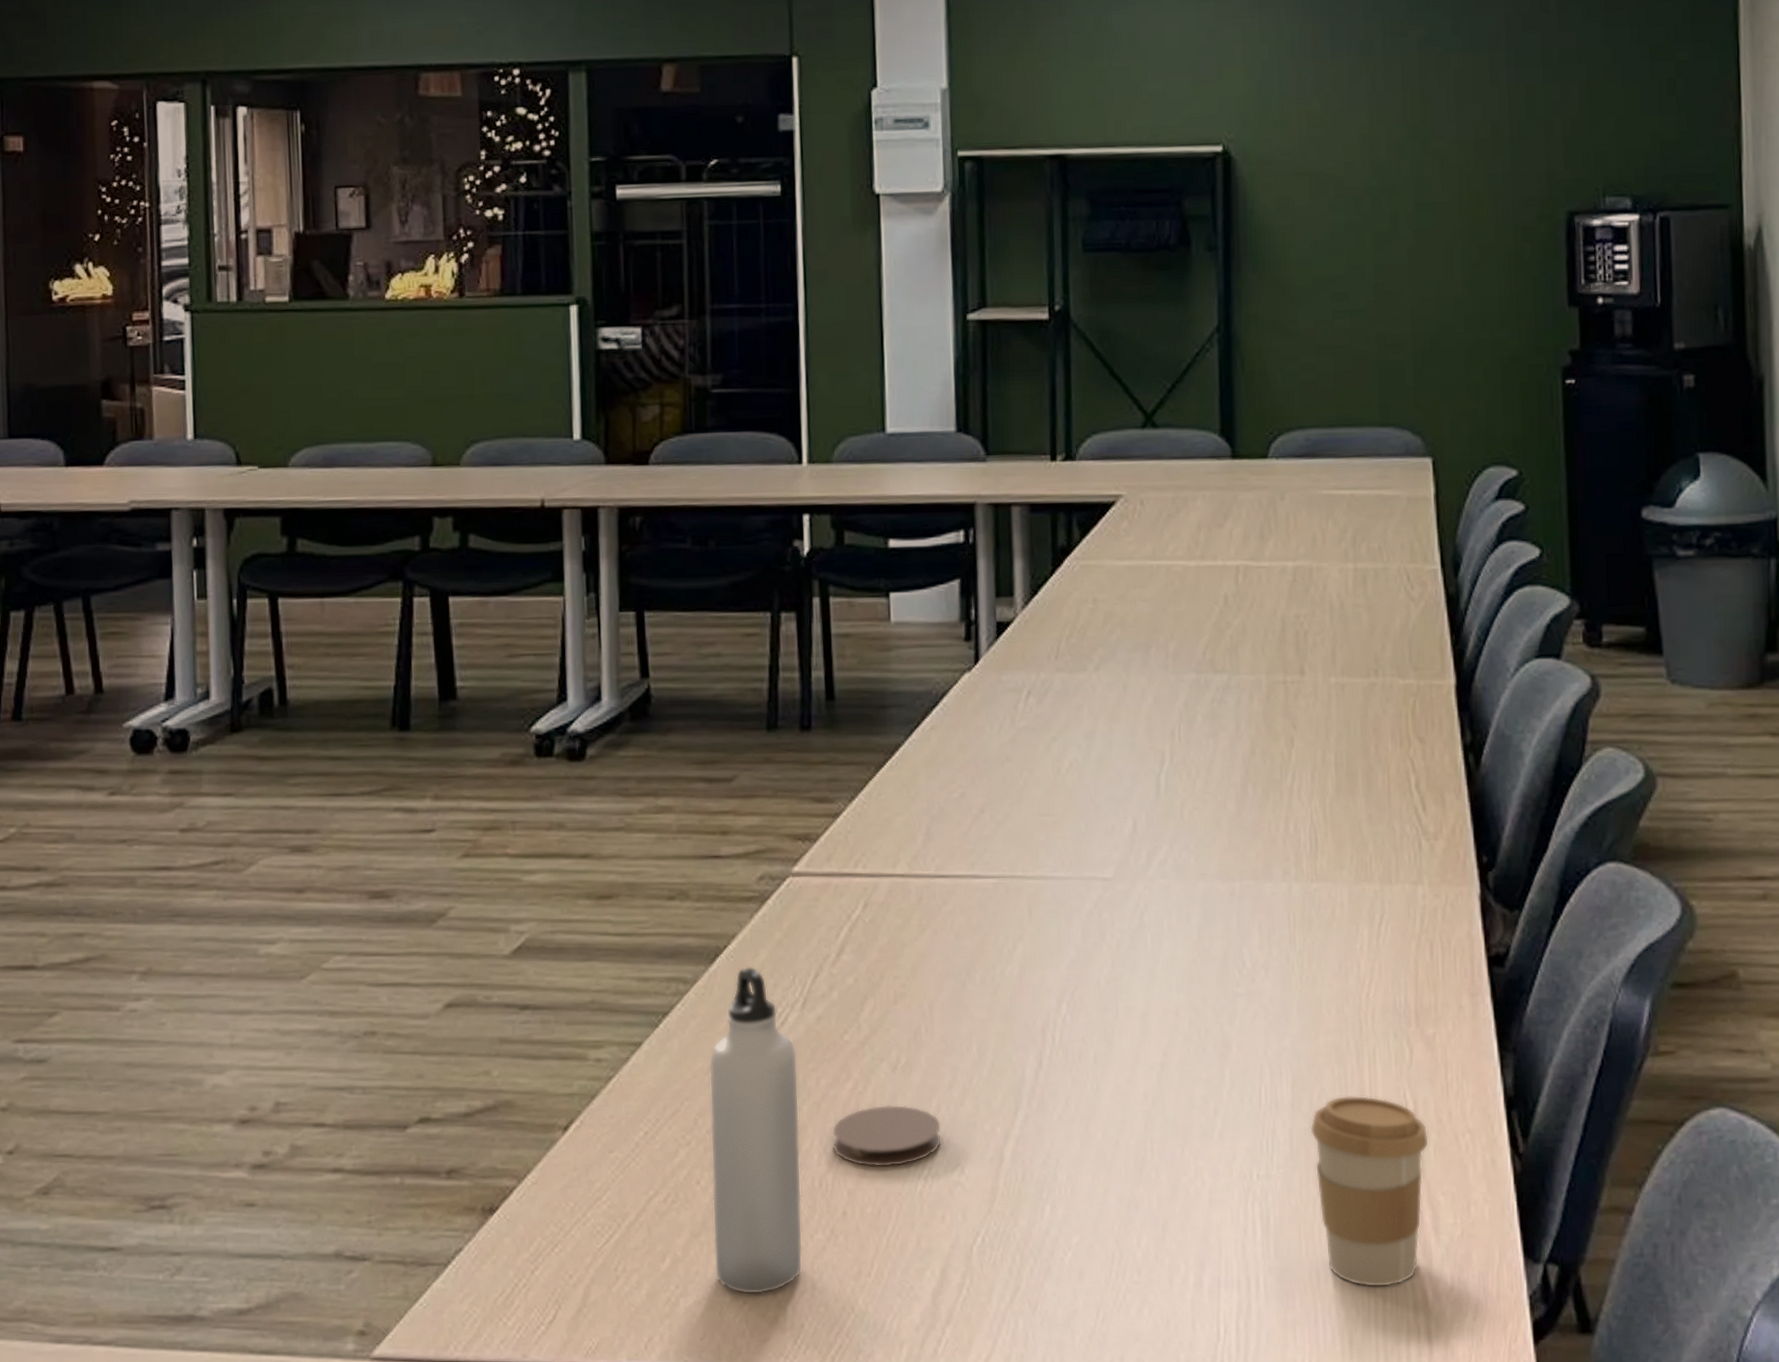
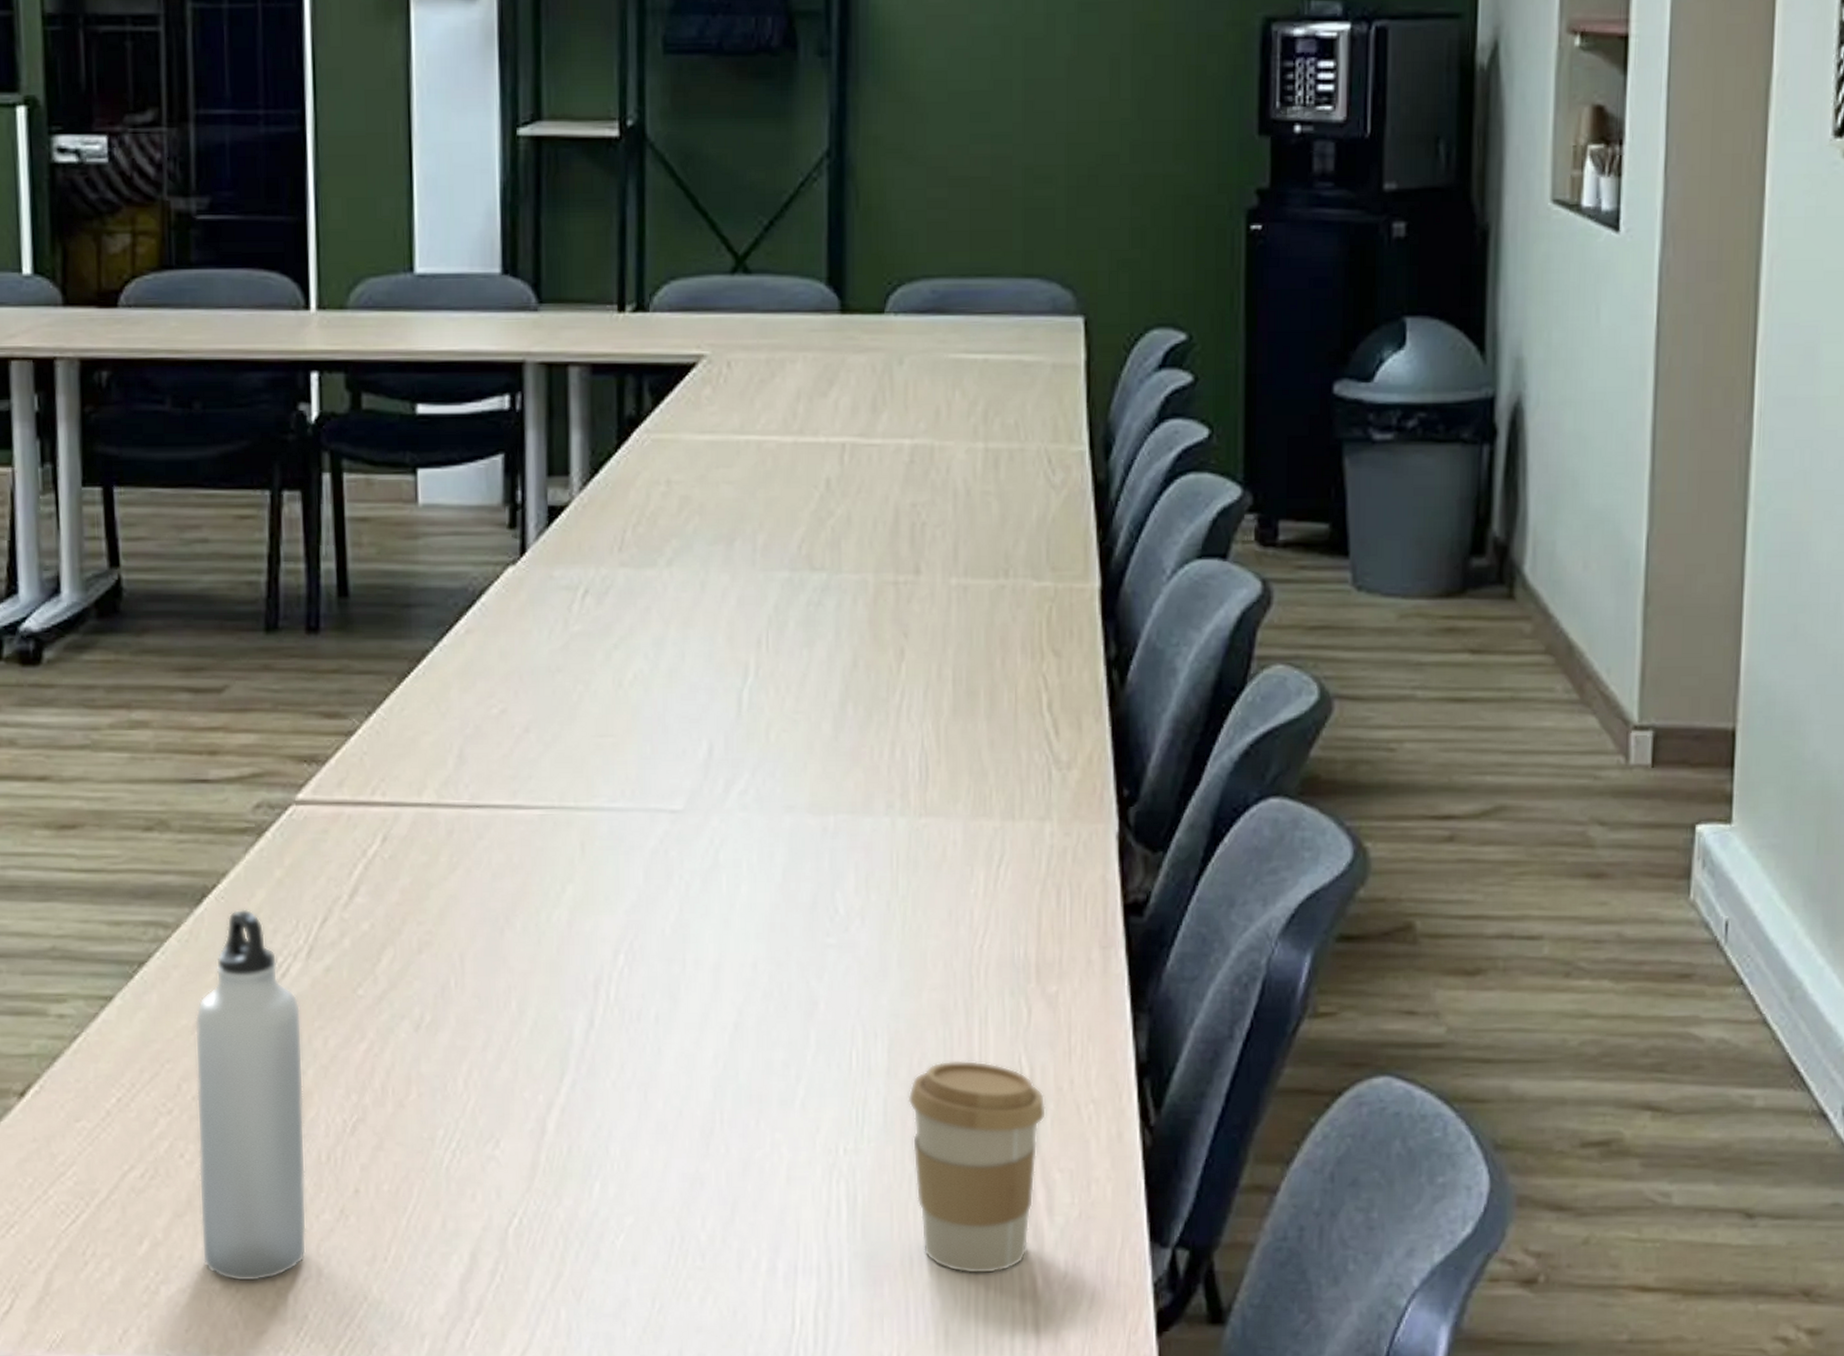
coaster: present [832,1104,942,1167] -> none [342,1068,474,1139]

